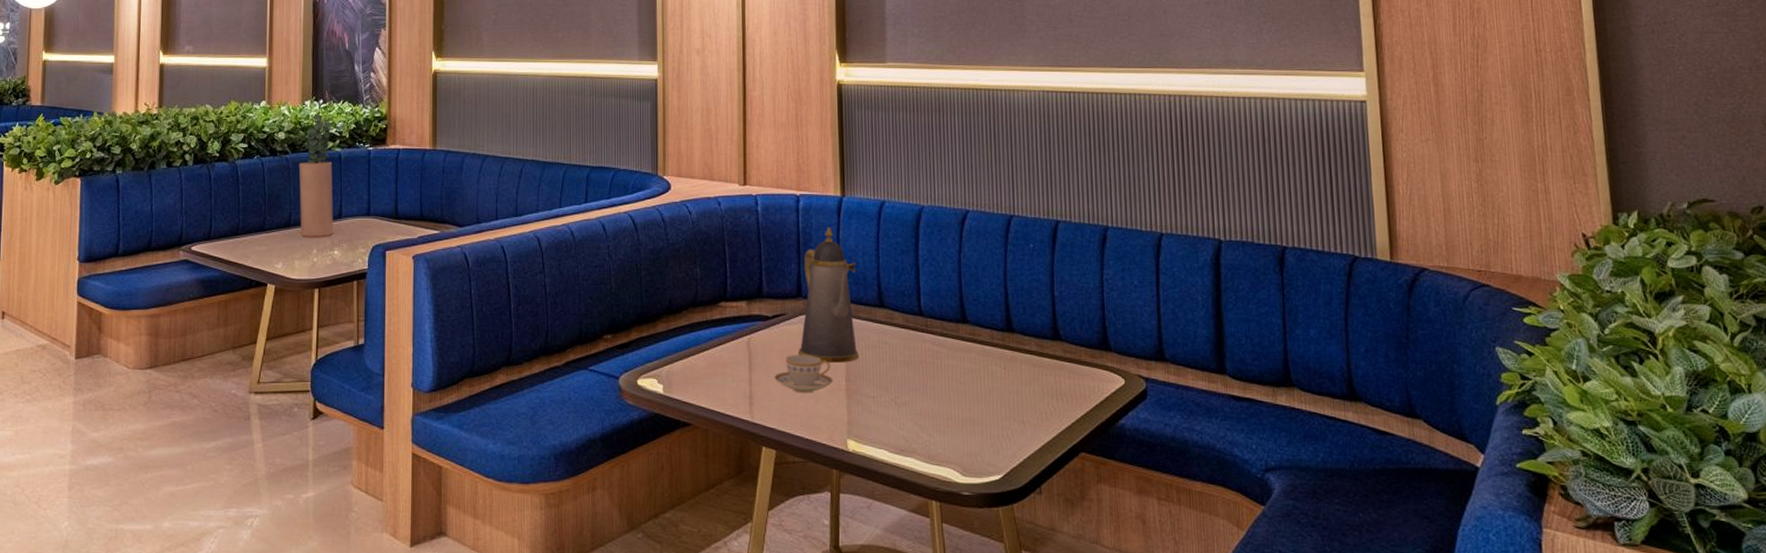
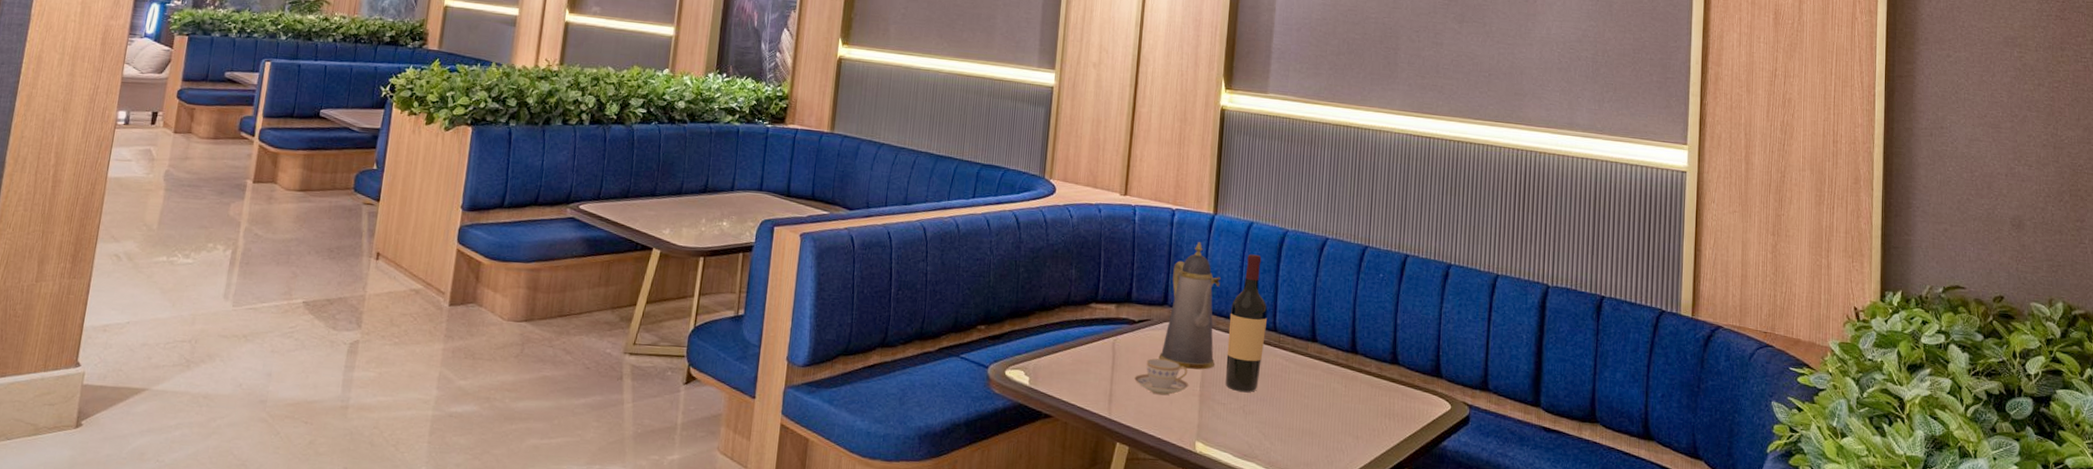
vase: present [298,110,334,238] -> none [691,83,733,209]
wine bottle: none [870,235,912,383] -> present [1225,254,1268,393]

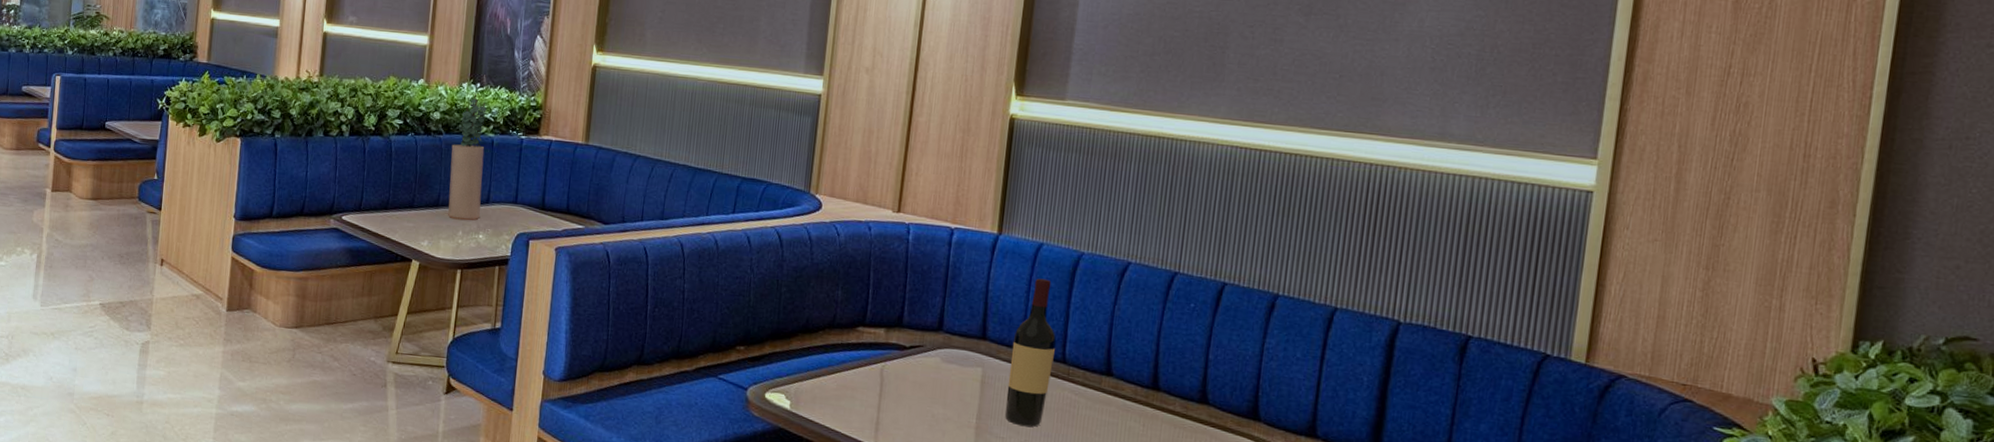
vase: none [691,83,733,209] -> present [448,93,487,221]
teacup: present [1134,358,1189,396] -> none [903,386,964,426]
coffee pot: present [1158,241,1221,370] -> none [931,263,1004,401]

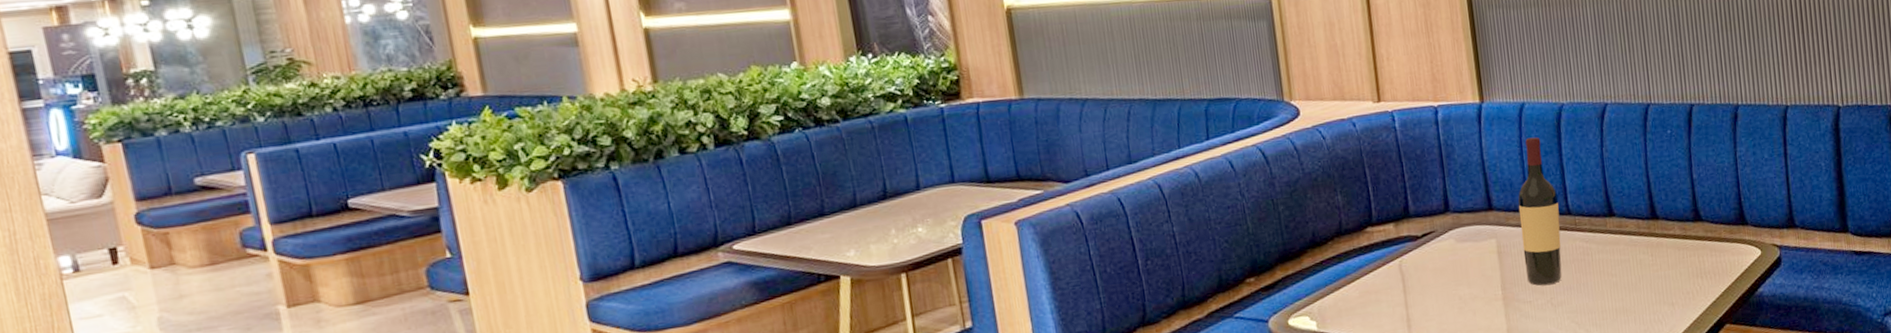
vase: present [448,93,487,221] -> none [854,66,914,218]

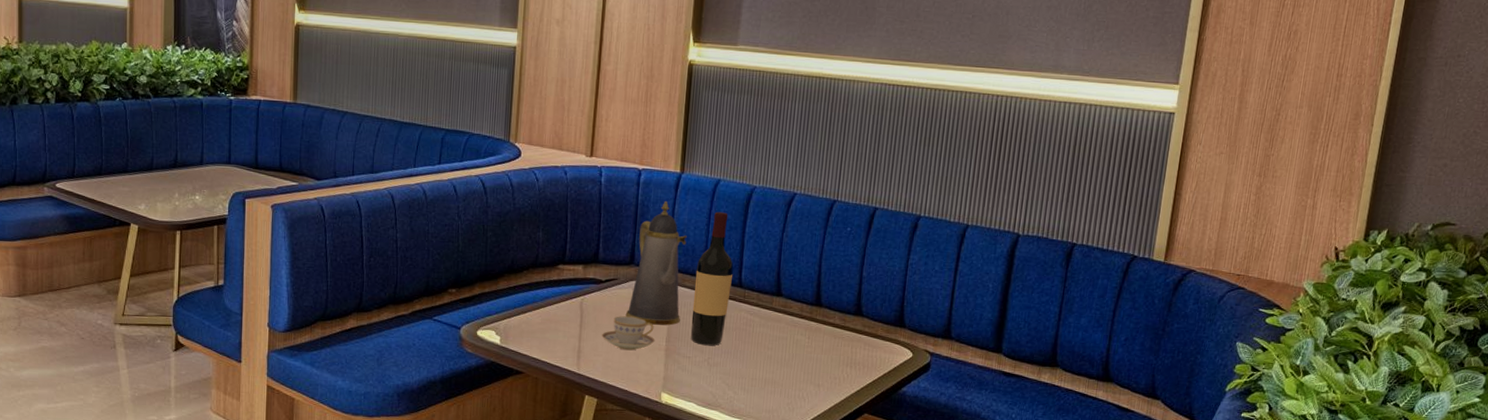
teacup: none [1430,269,1490,308] -> present [602,316,655,351]
coffee pot: none [1448,135,1512,275] -> present [625,200,687,326]

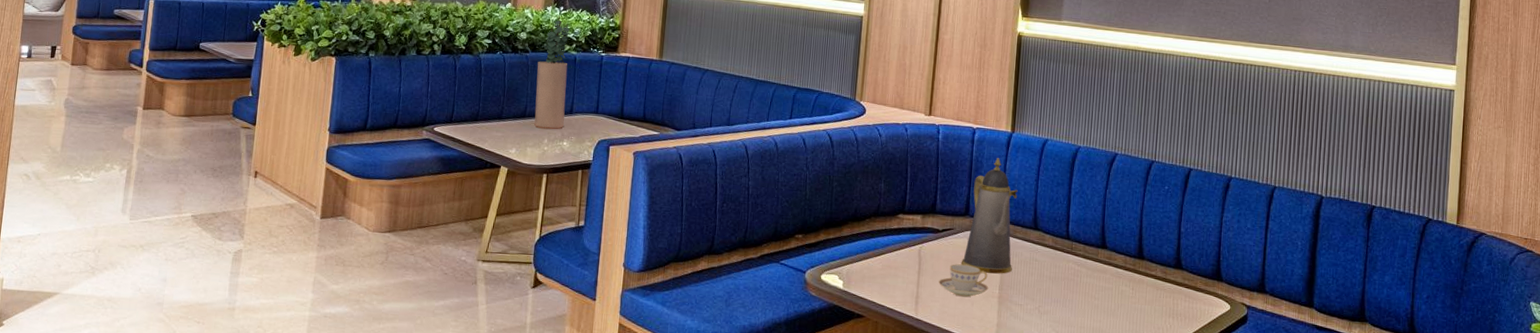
vase: none [161,55,195,183] -> present [534,15,570,130]
wine bottle: present [690,211,734,346] -> none [1022,168,1062,295]

